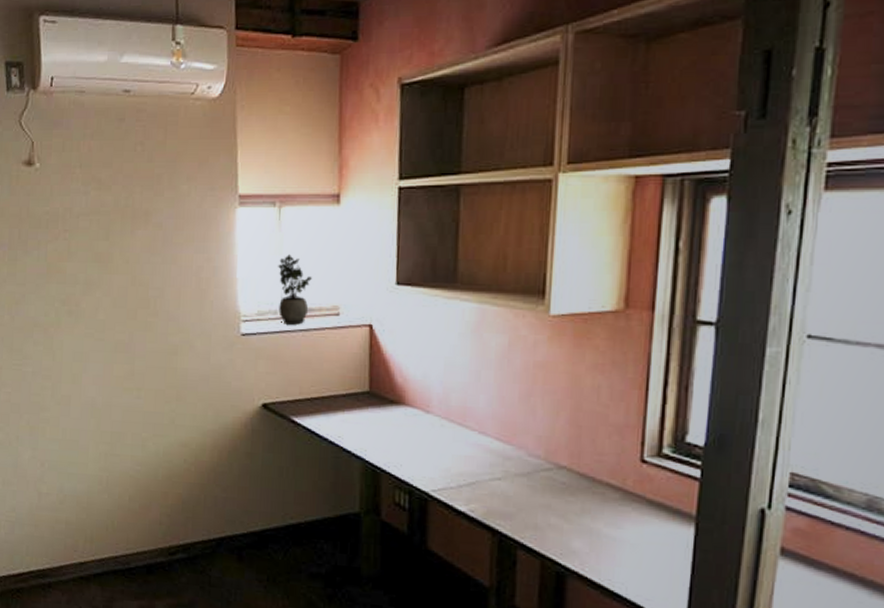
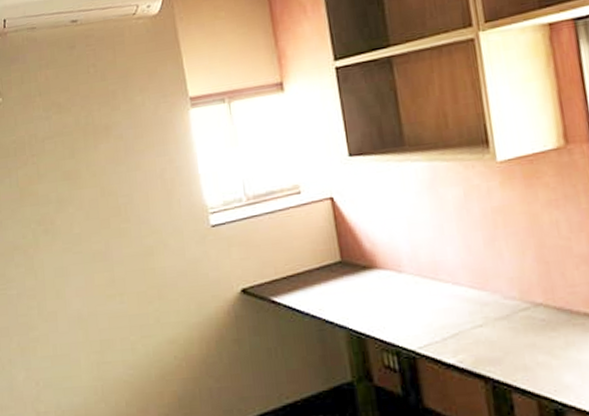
potted plant: present [278,254,312,325] -> none [236,144,271,210]

